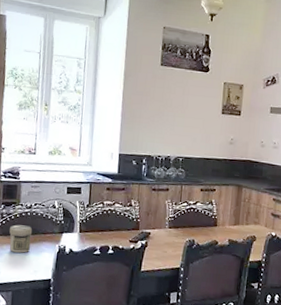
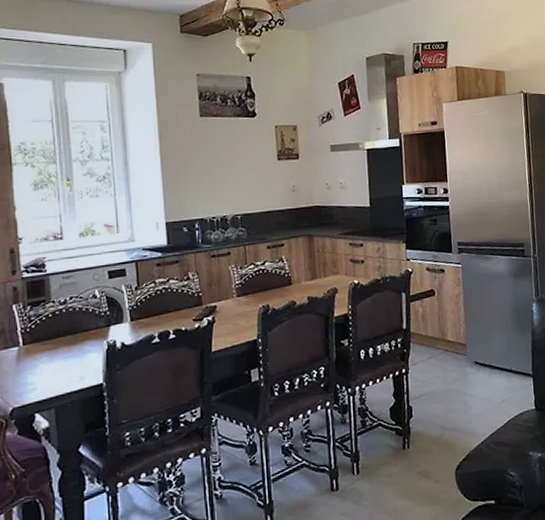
jar: present [9,224,33,253] -> none [42,325,72,360]

